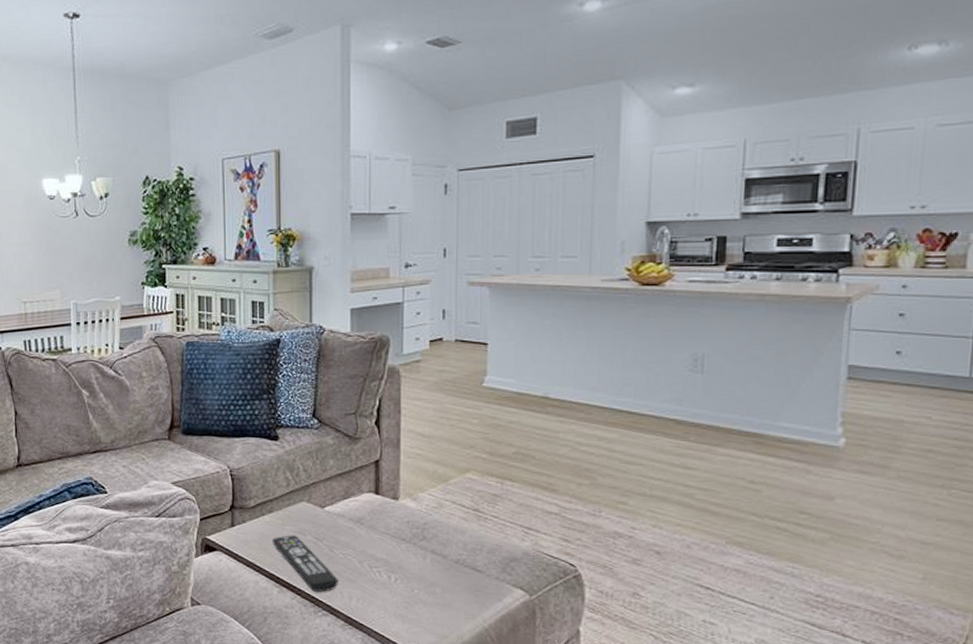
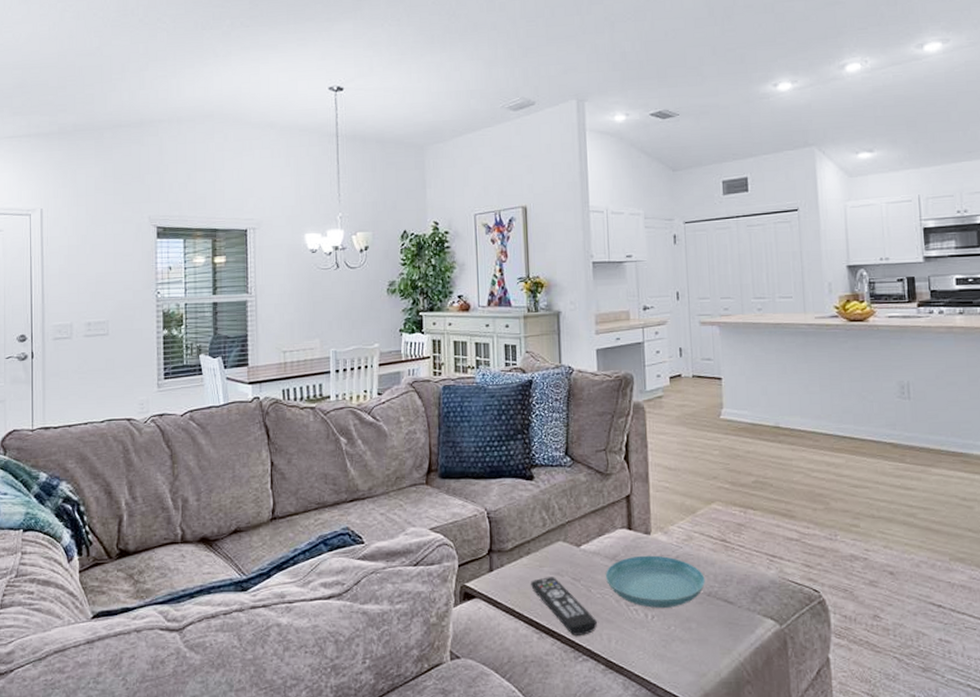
saucer: none [349,520,453,572] -> present [605,555,705,608]

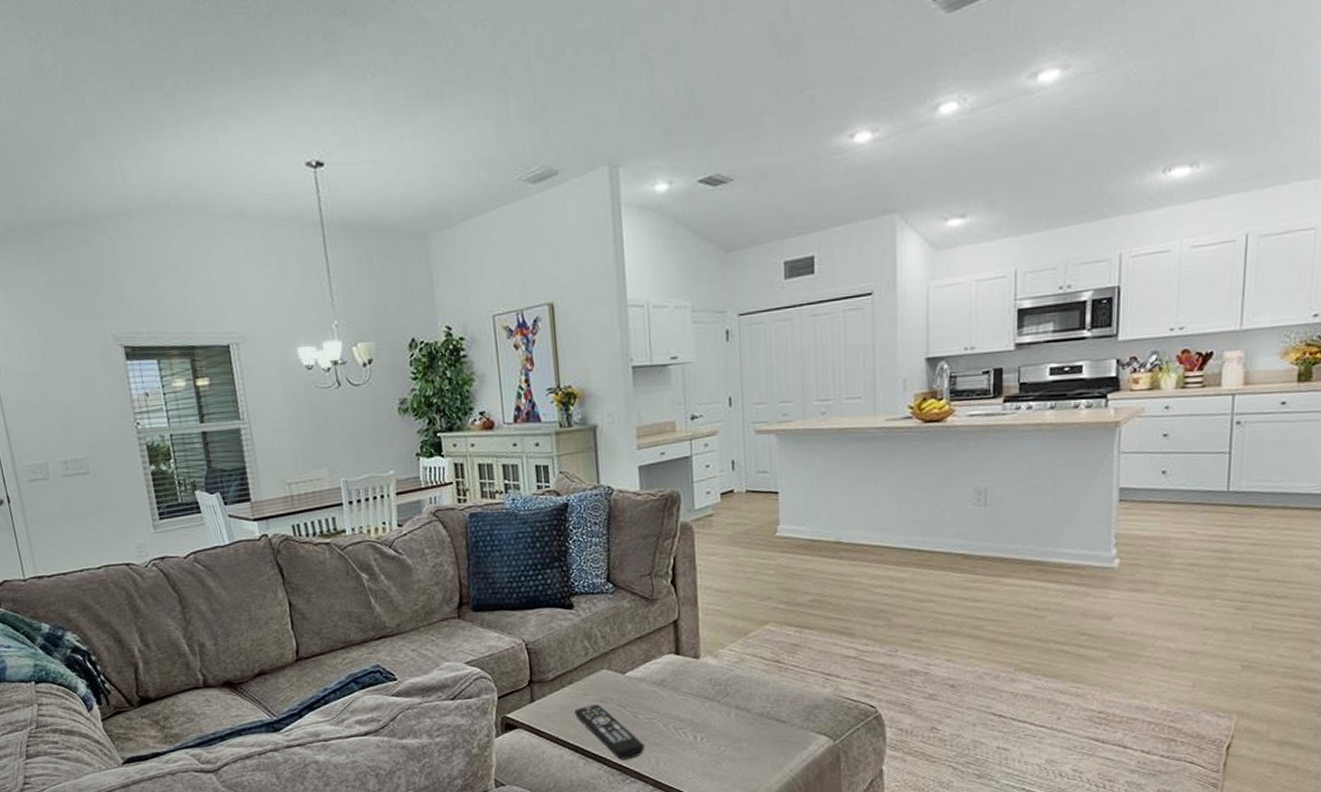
saucer: present [605,555,705,608] -> none [652,679,757,730]

